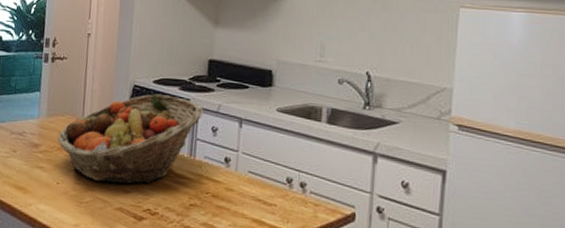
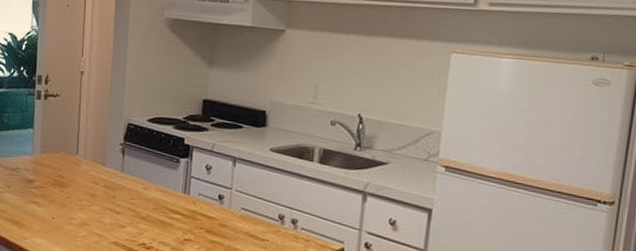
fruit basket: present [58,94,204,184] -> none [52,132,198,219]

